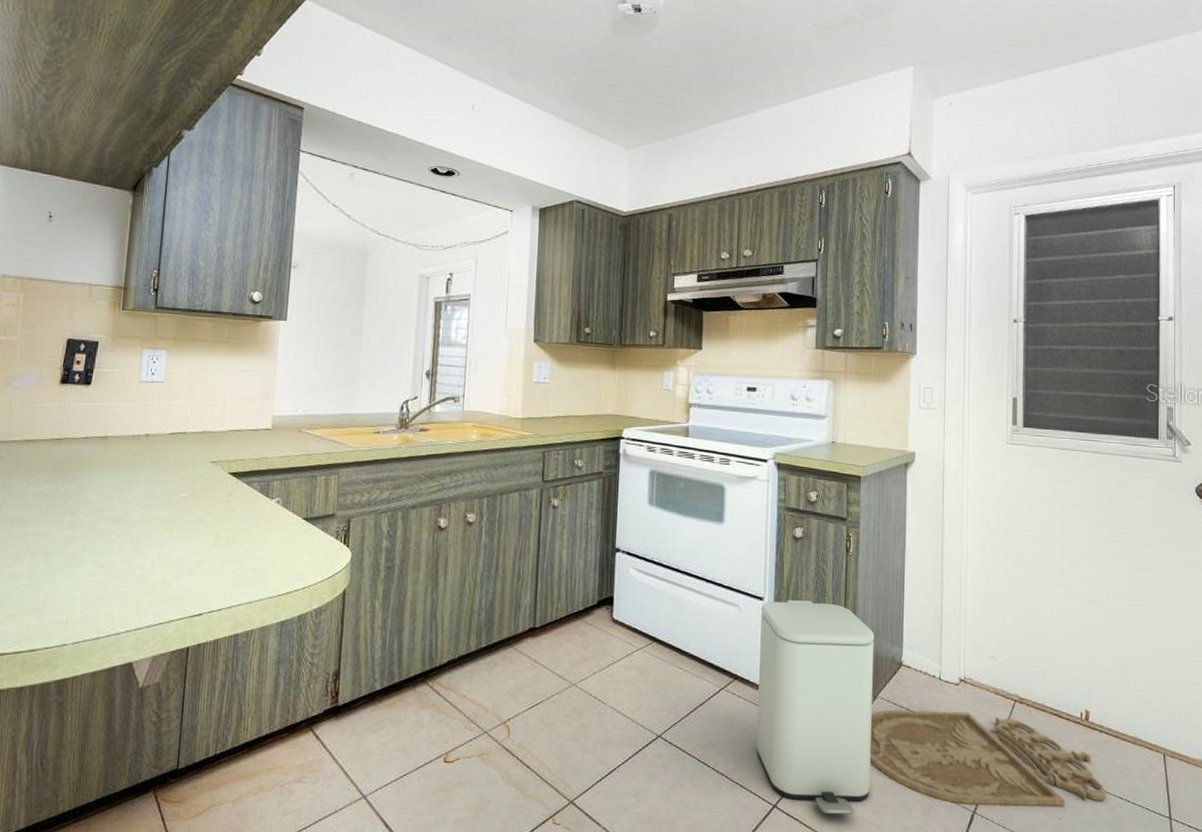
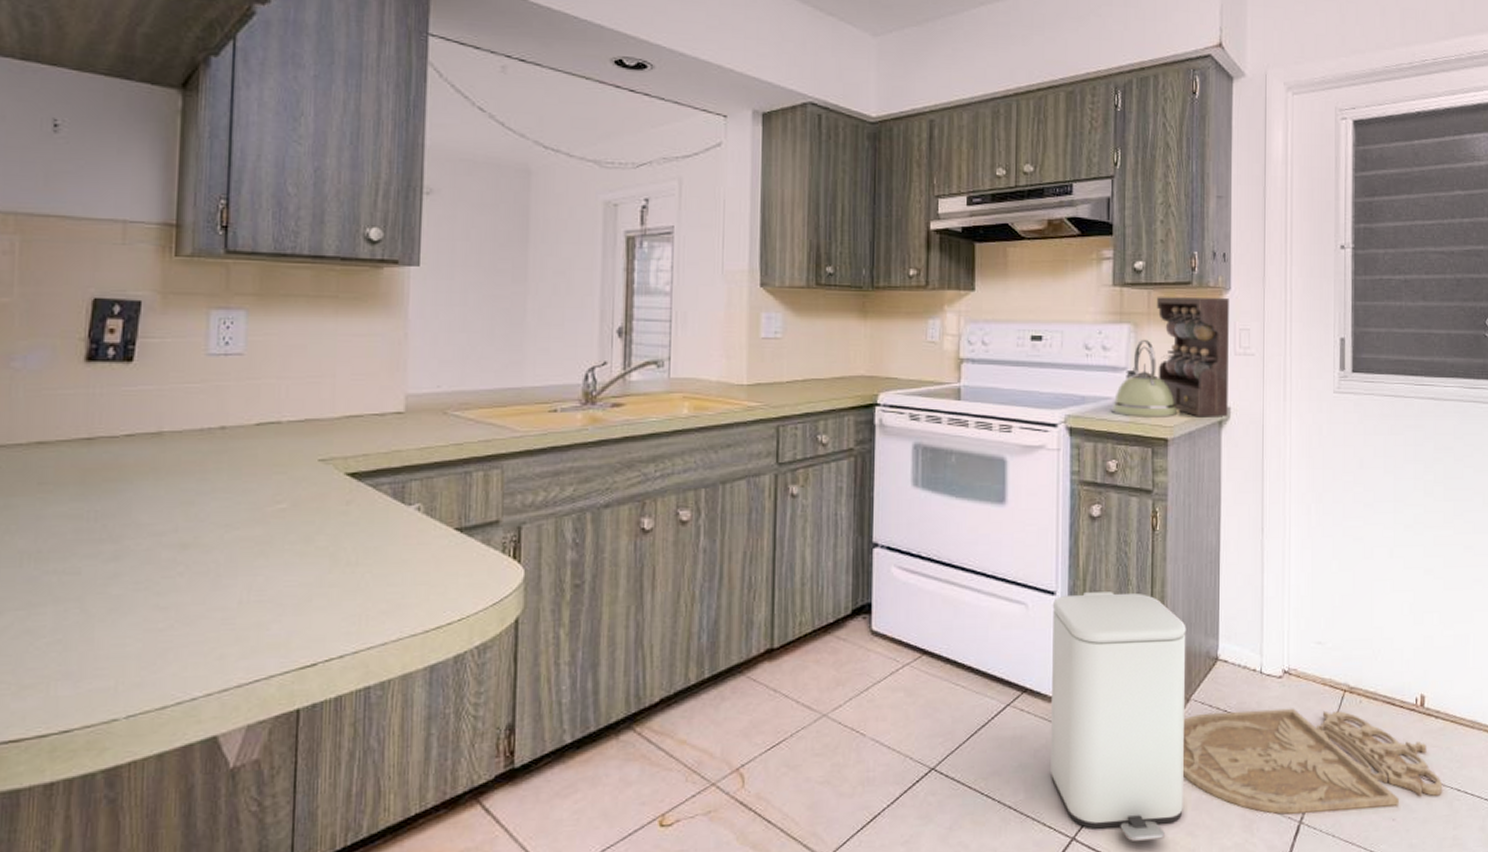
kettle: none [813,393,870,458] -> present [1111,339,1178,417]
spice rack: none [853,359,915,461] -> present [1157,297,1229,417]

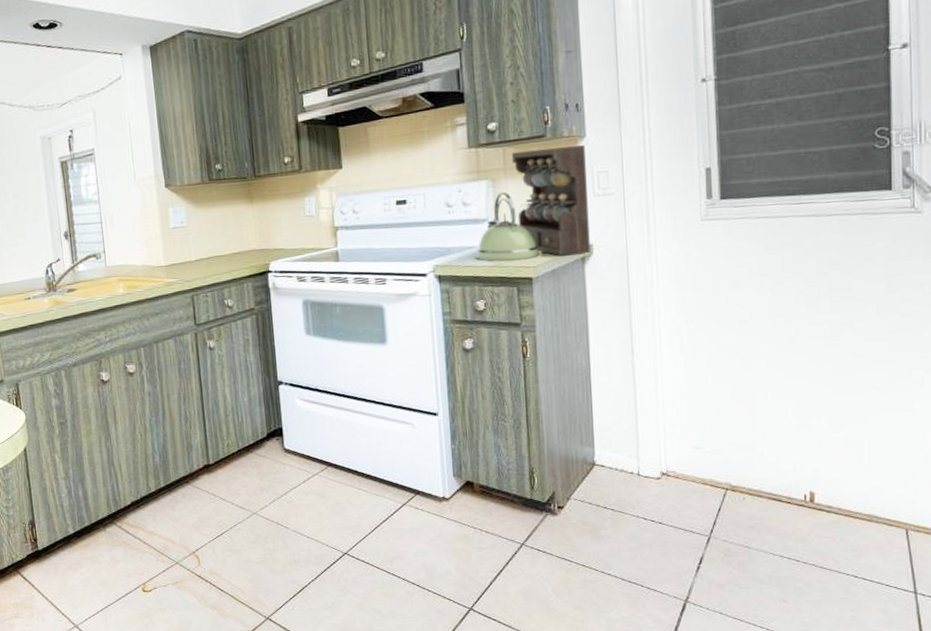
pedal bin: present [1049,592,1186,842] -> none [435,411,570,613]
doormat: present [1182,708,1443,814] -> none [564,505,838,594]

